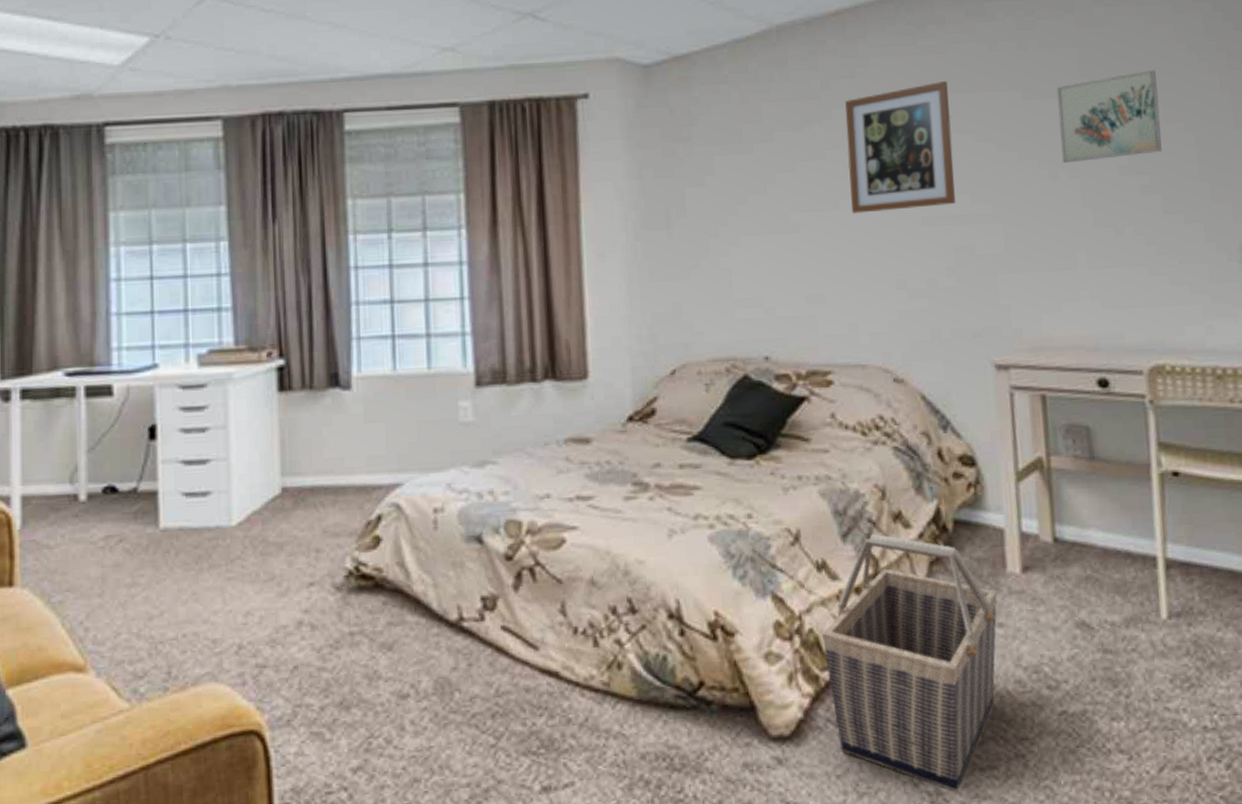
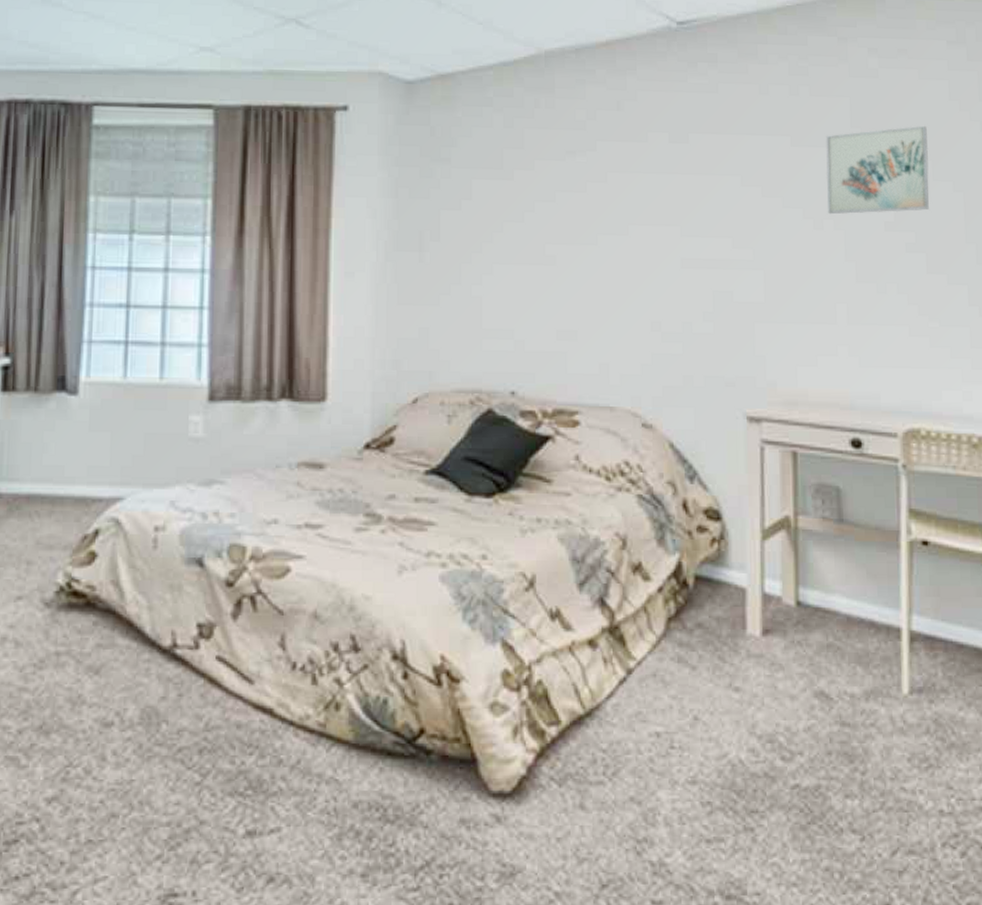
basket: present [822,533,997,792] -> none [552,583,735,863]
wall art: present [845,80,957,214] -> none [609,120,718,250]

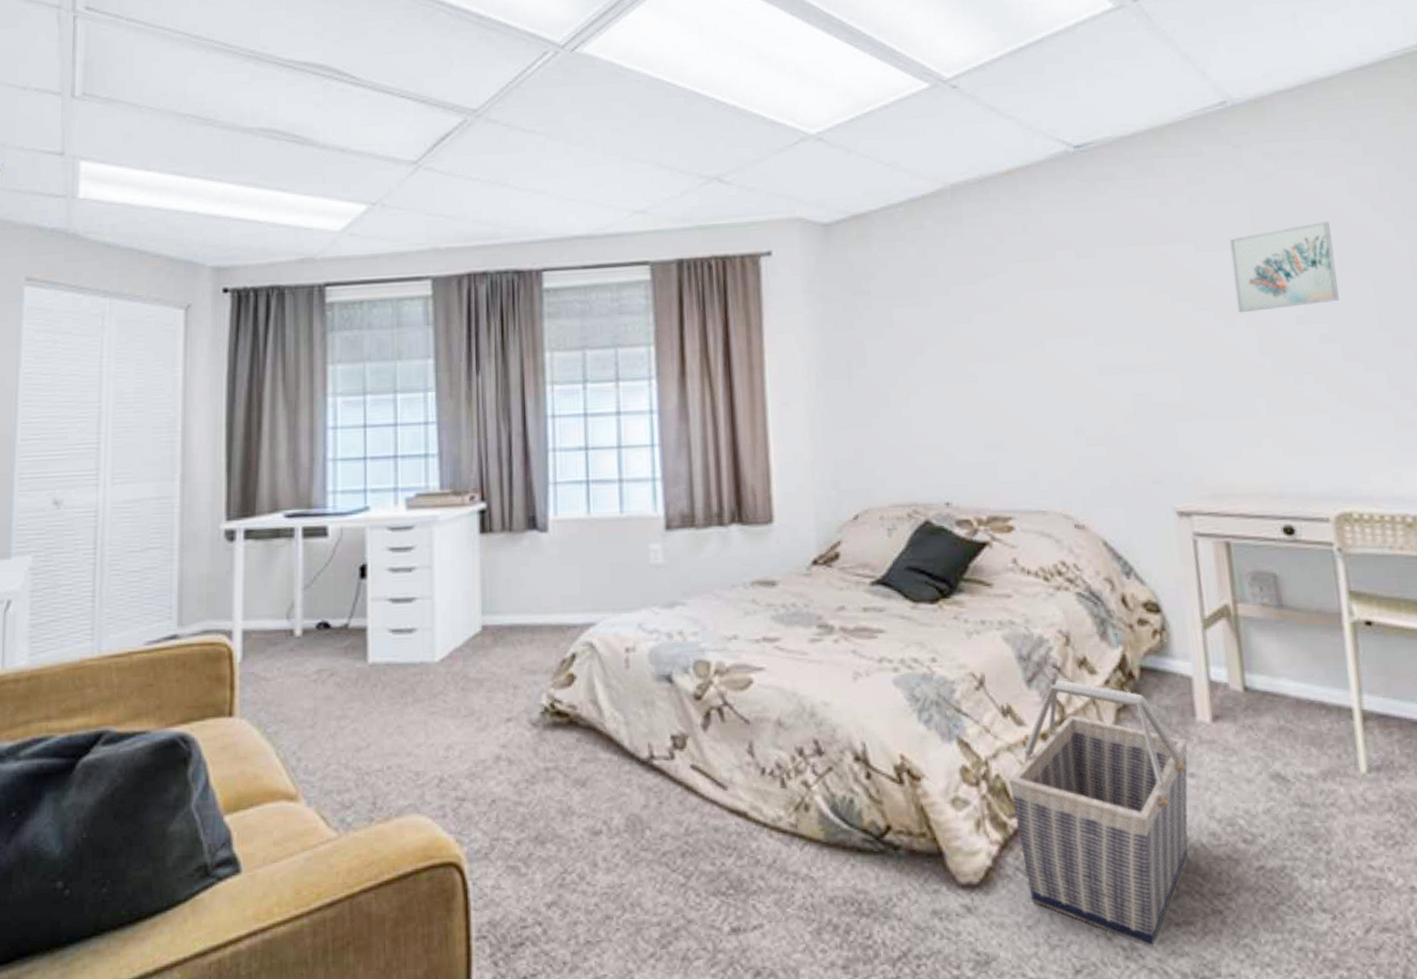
basket: none [552,583,735,863] -> present [1009,679,1188,947]

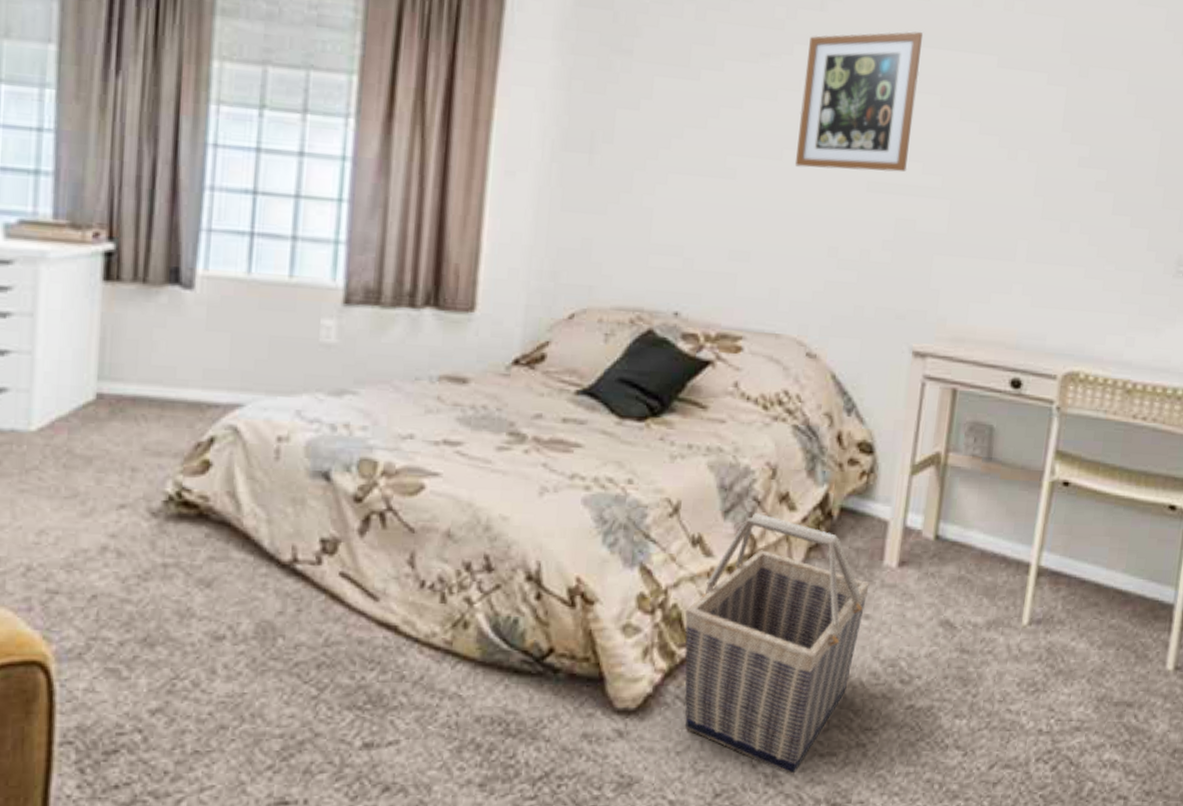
wall art: none [1019,234,1133,363] -> present [794,31,923,172]
wall art: present [1229,222,1339,313] -> none [1023,56,1137,148]

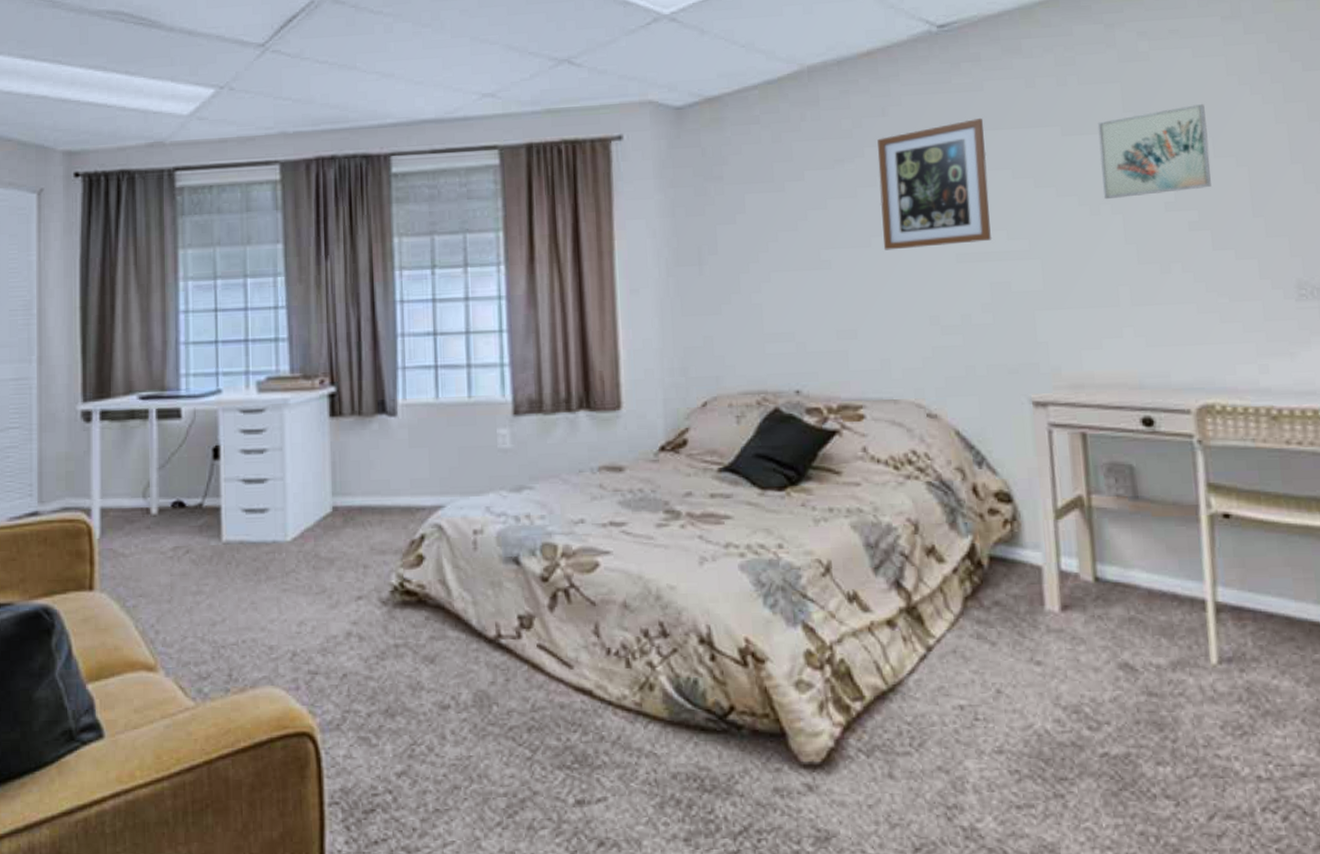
basket: present [684,512,870,775] -> none [854,566,1035,828]
wall art: none [1023,56,1137,148] -> present [1097,104,1211,200]

